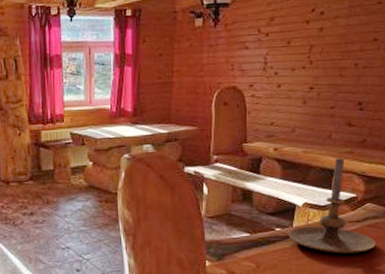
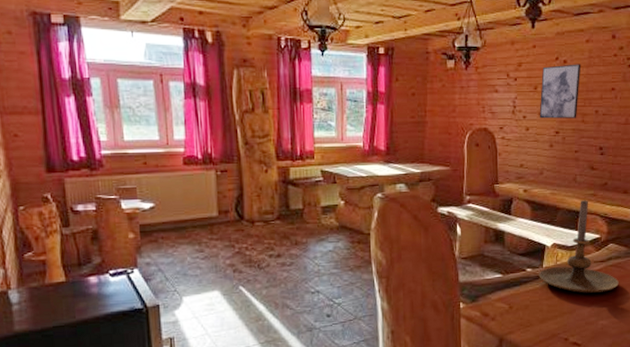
wall art: none [292,14,340,75] -> present [539,64,581,119]

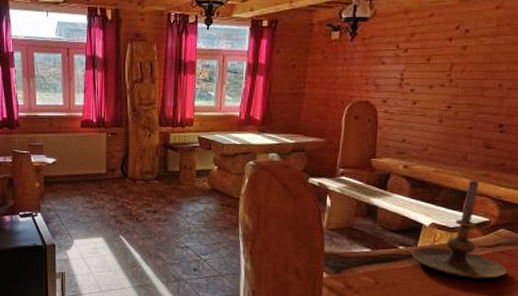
wall art: present [539,64,581,119] -> none [429,33,487,92]

